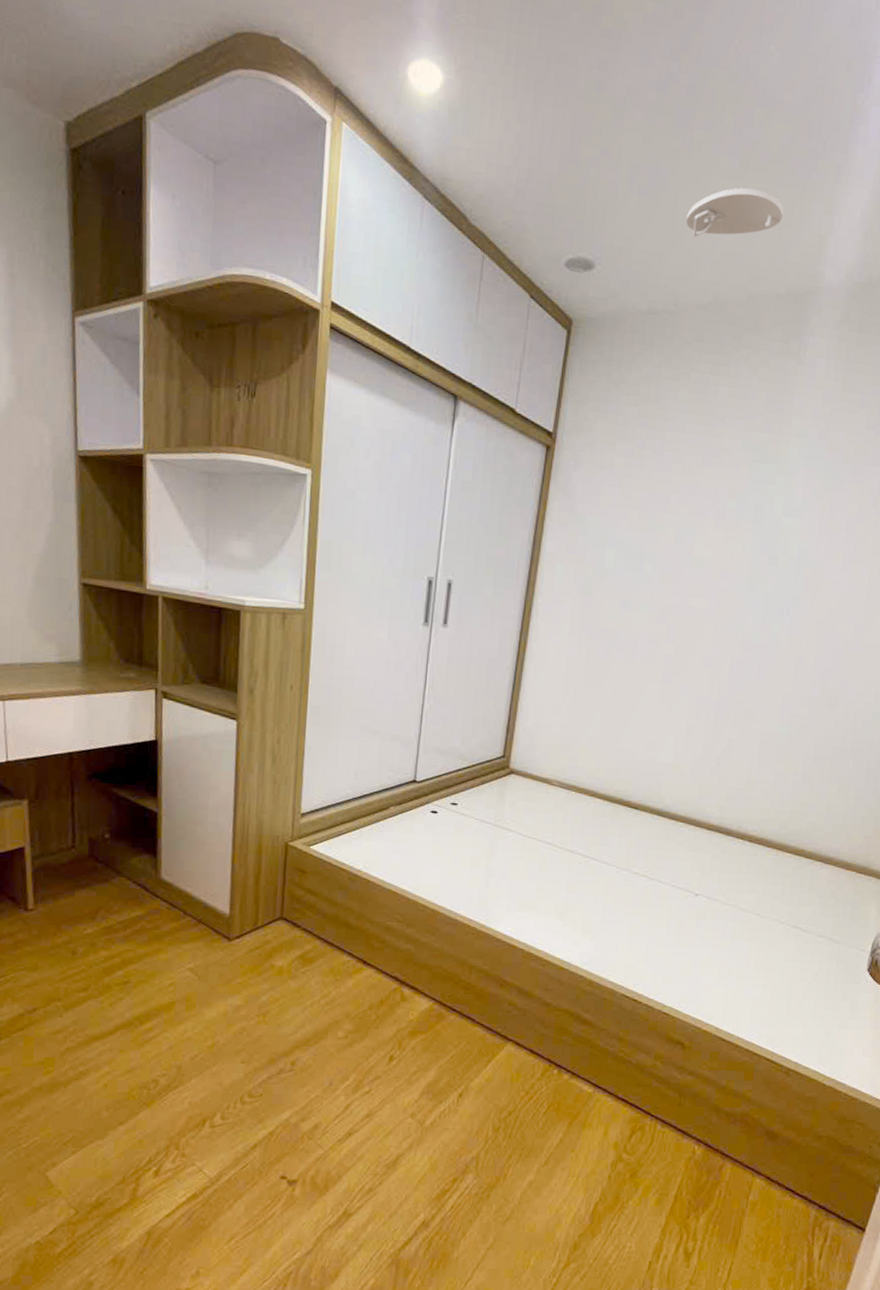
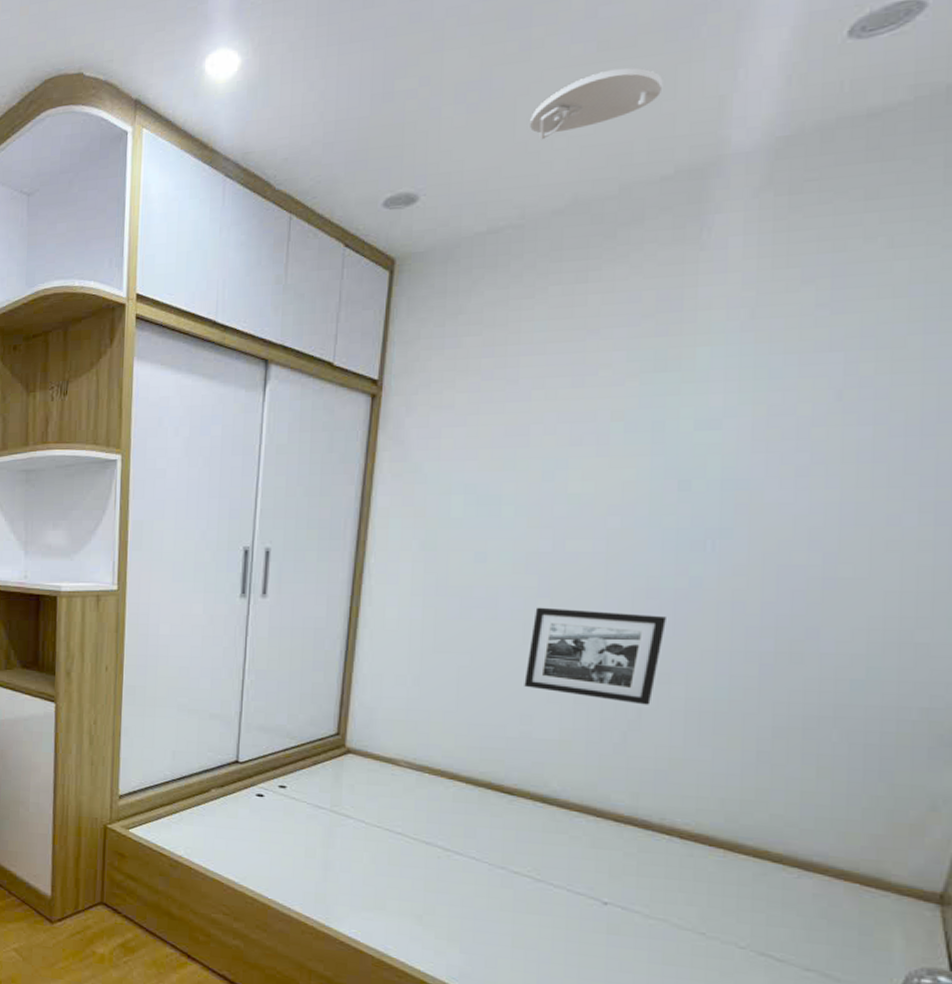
picture frame: none [651,652,753,737] -> present [524,607,666,705]

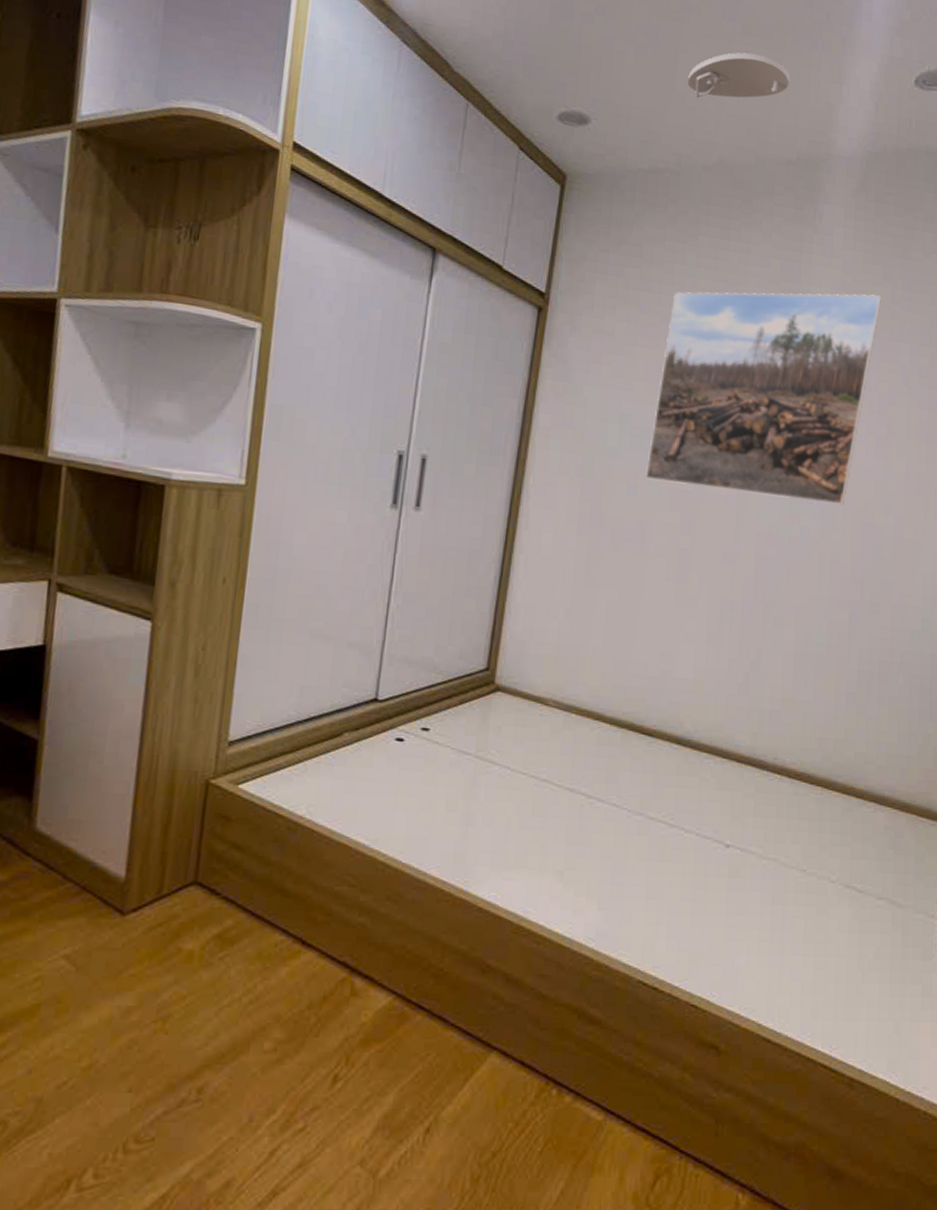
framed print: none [495,302,800,549] -> present [645,291,882,506]
picture frame: present [524,607,666,705] -> none [665,544,782,647]

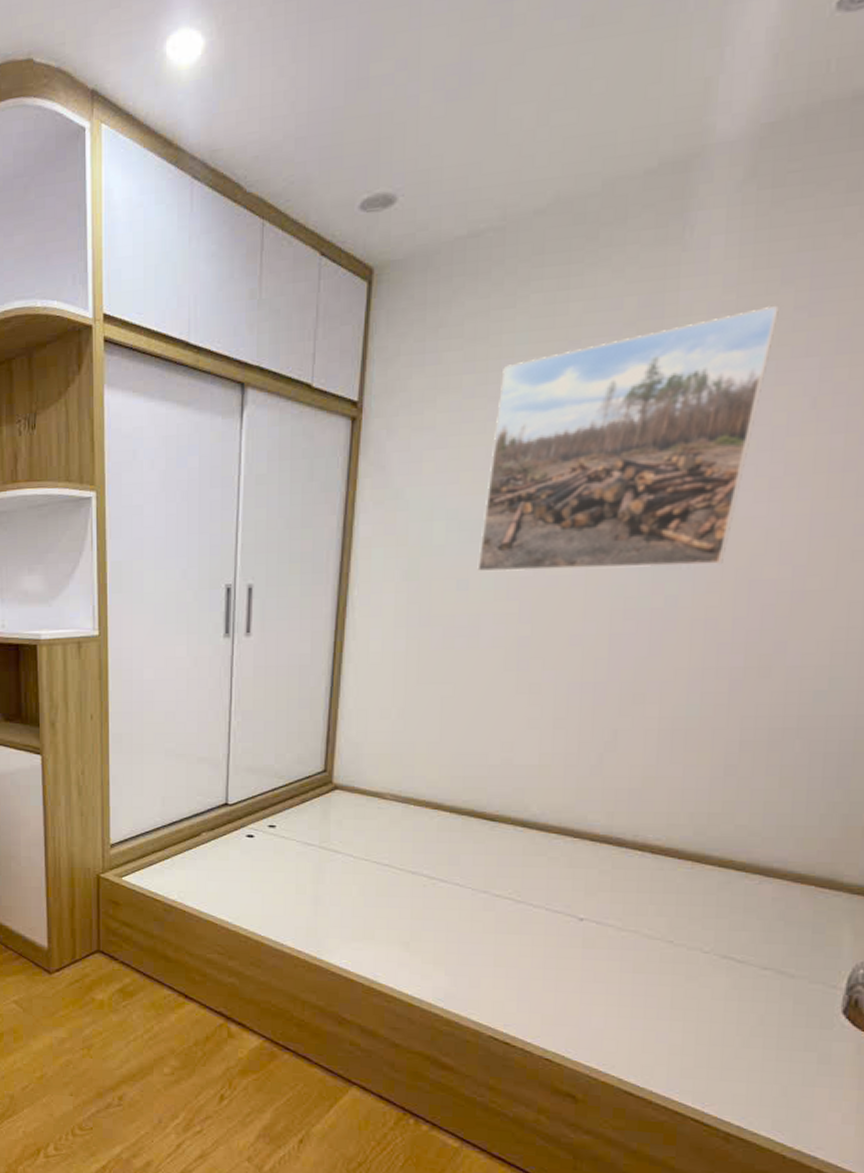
smoke detector: present [687,52,790,99] -> none [511,46,649,131]

